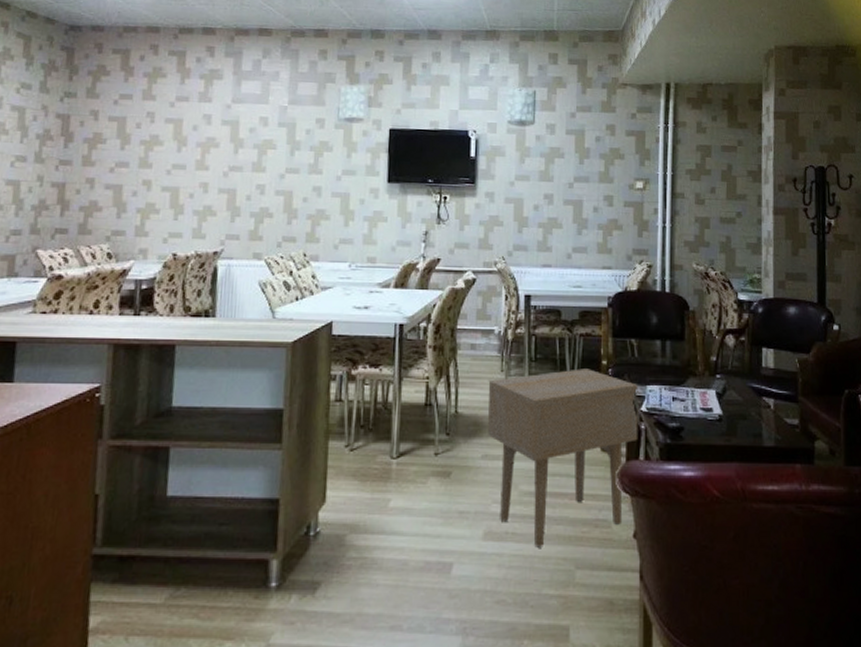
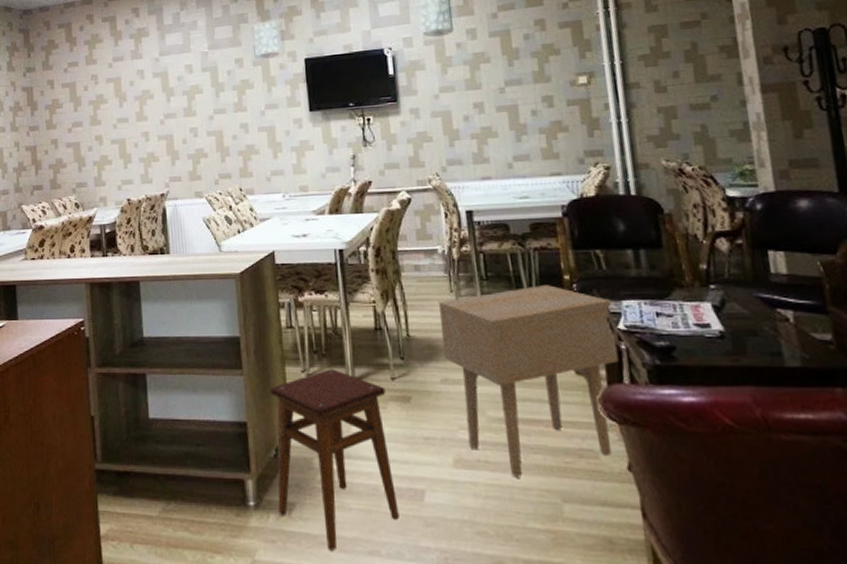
stool: none [302,444,428,628] -> present [270,369,399,551]

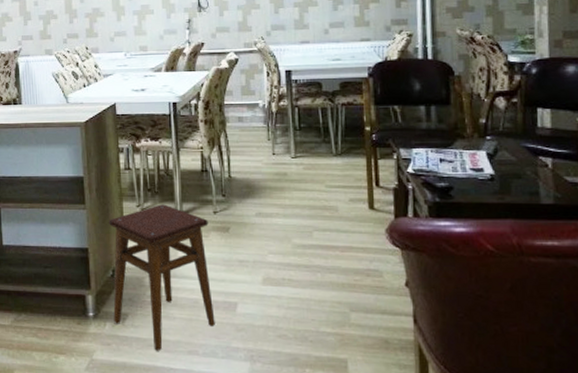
side table: present [438,285,619,478] -> none [257,135,406,292]

